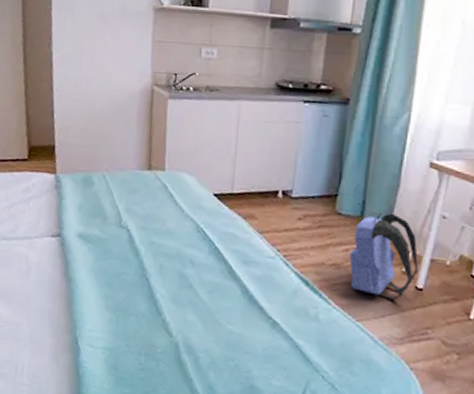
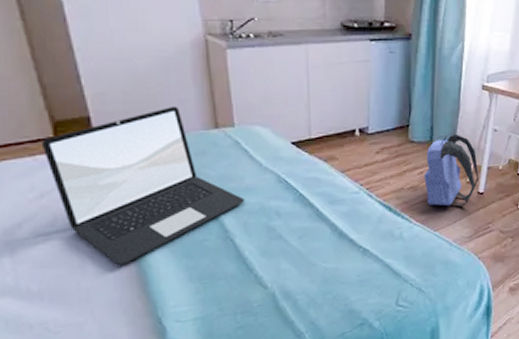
laptop: none [18,145,164,280] -> present [41,106,244,266]

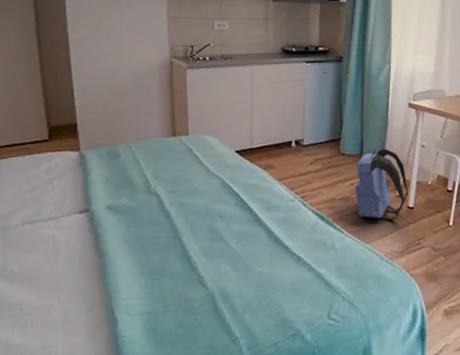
laptop: present [41,106,244,266] -> none [38,117,193,256]

